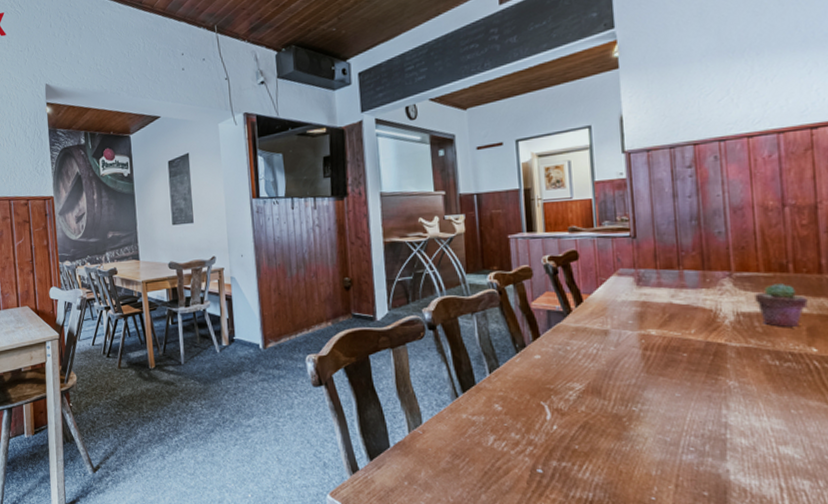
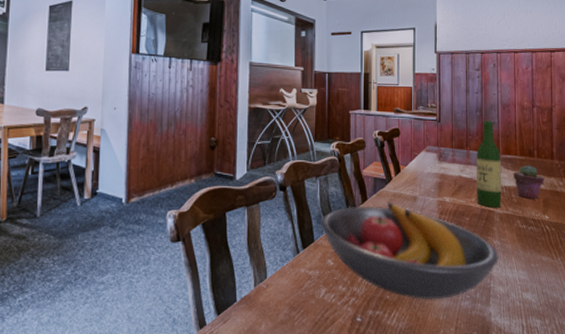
fruit bowl: none [481,338,738,452] -> present [320,202,499,300]
wine bottle: none [694,229,738,341] -> present [476,120,502,208]

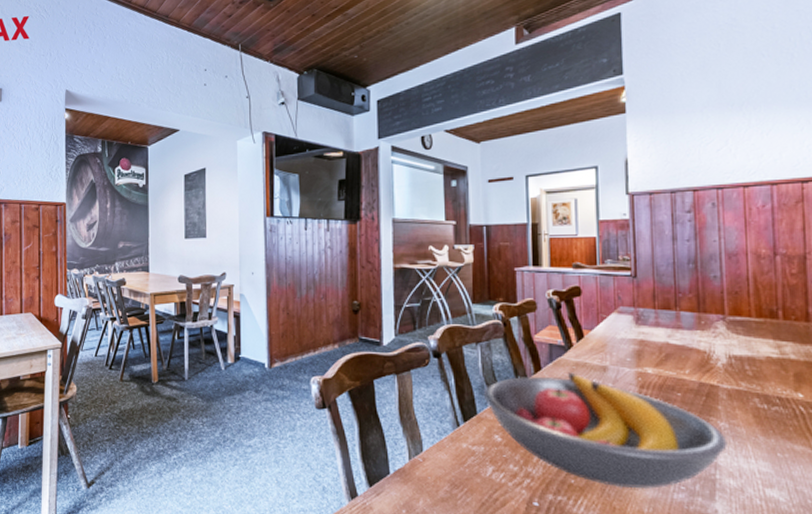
wine bottle: present [476,120,502,208] -> none [690,273,730,383]
potted succulent: present [513,165,544,199] -> none [746,329,795,372]

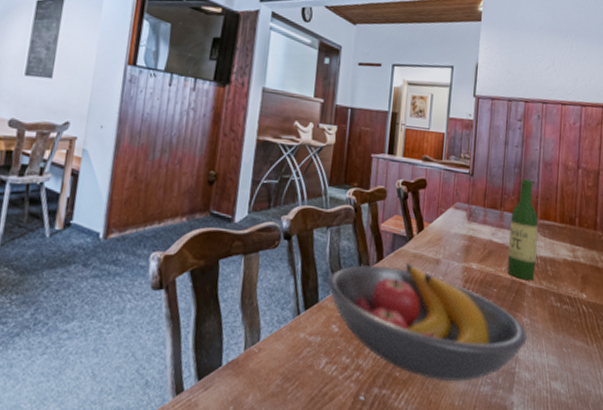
wine bottle: none [690,273,730,383] -> present [507,178,538,281]

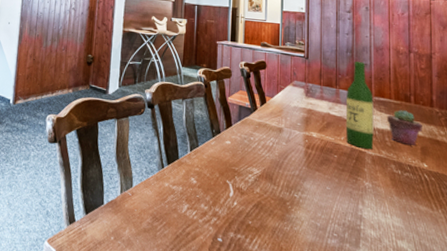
fruit bowl: present [327,263,528,383] -> none [185,130,370,234]
potted succulent: none [550,234,585,274] -> present [387,110,422,146]

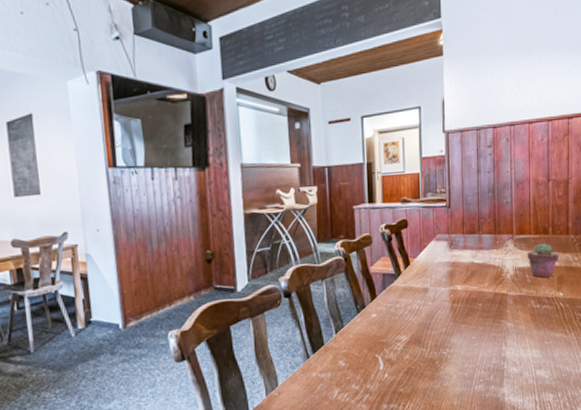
wine bottle: present [345,61,374,150] -> none [488,200,515,291]

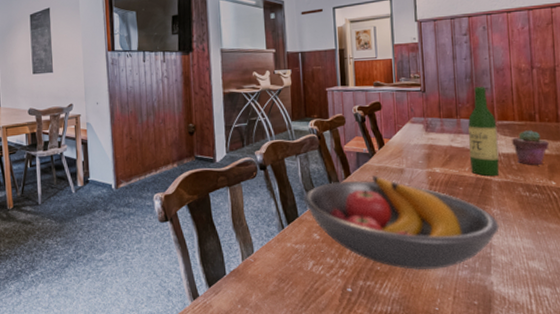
fruit bowl: none [329,296,512,389] -> present [303,175,499,271]
wine bottle: none [488,200,515,291] -> present [468,86,500,177]

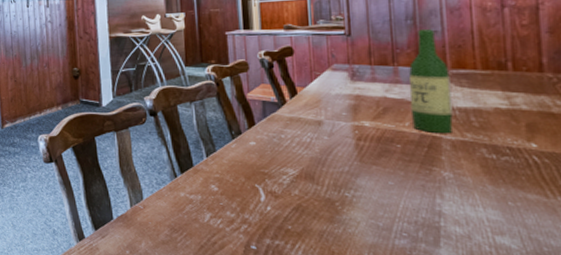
fruit bowl: present [303,175,499,271] -> none [199,127,452,236]
potted succulent: present [512,130,549,165] -> none [472,81,528,122]

